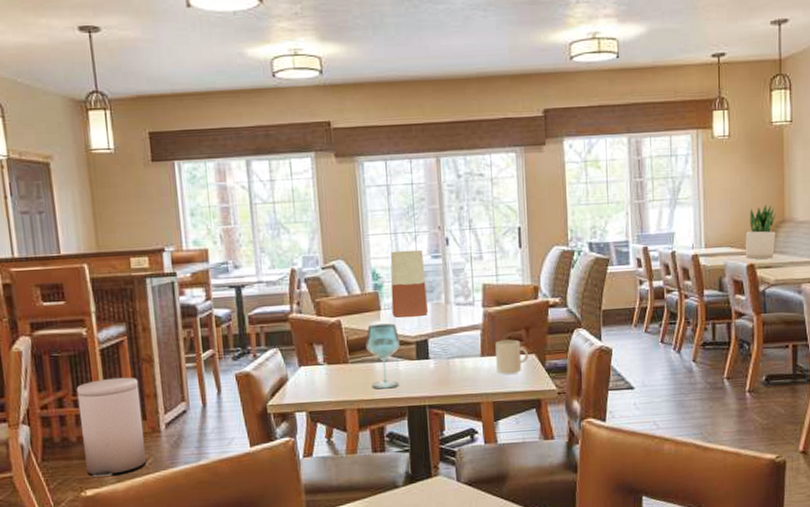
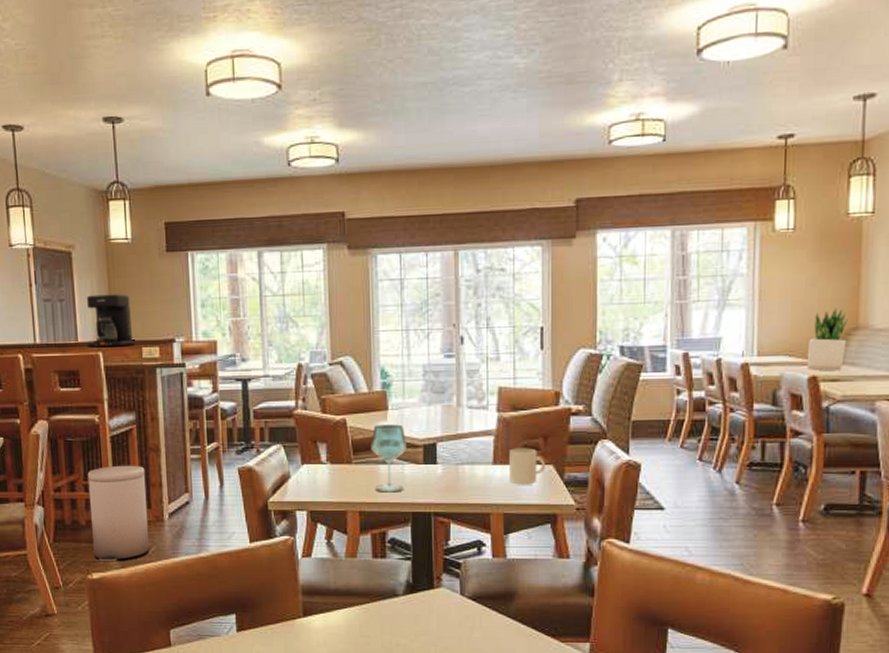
coffee maker: none [67,204,121,260] -> present [86,294,134,348]
vase: present [390,249,428,318] -> none [399,348,437,420]

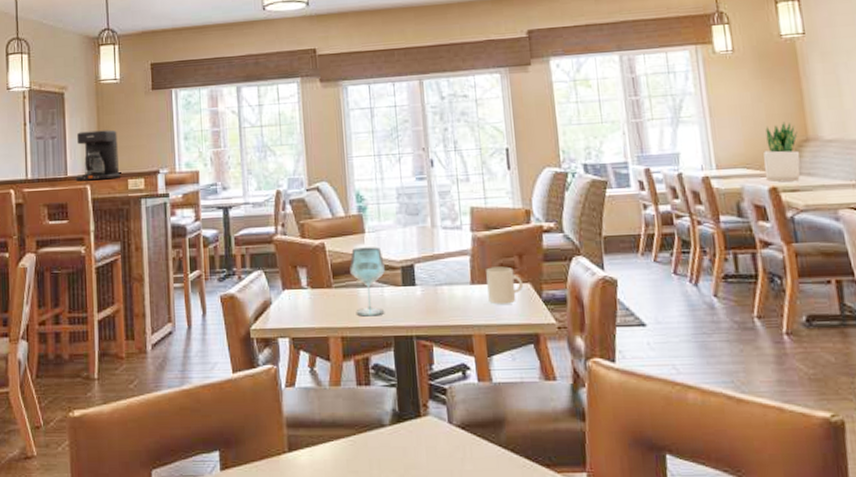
pedal bin: present [87,465,150,562] -> none [72,295,132,398]

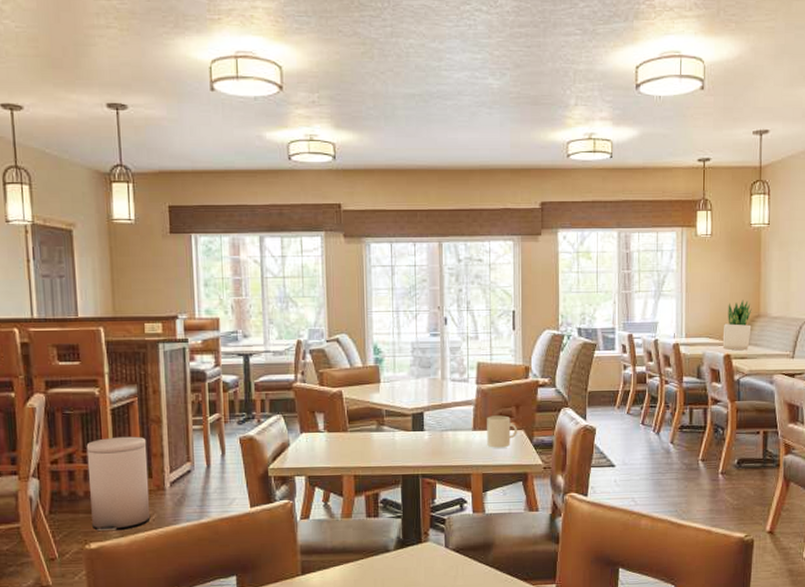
pedal bin: none [72,295,132,398] -> present [86,436,151,532]
coffee maker: present [75,129,120,182] -> none [87,272,136,323]
wine glass: present [350,247,386,317] -> none [365,395,398,458]

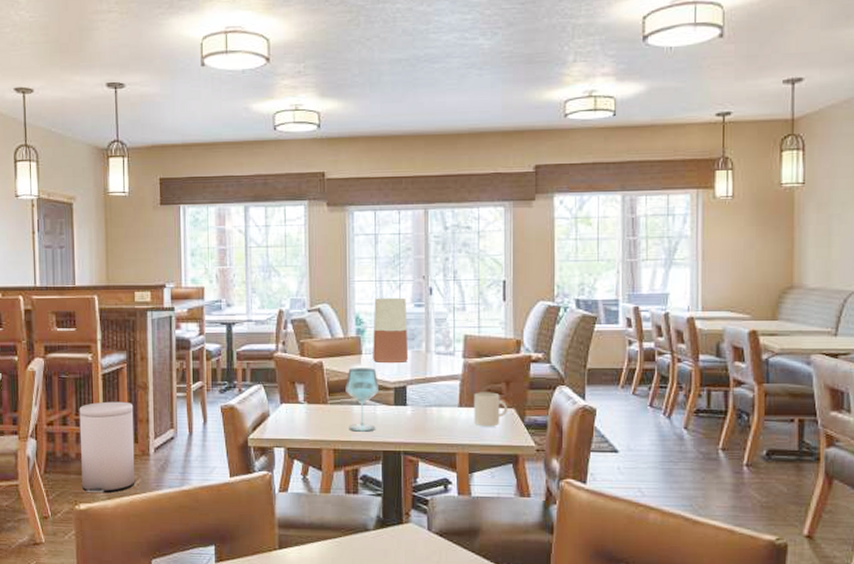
wine glass: none [365,395,398,458] -> present [345,368,380,432]
vase: none [391,327,424,391] -> present [373,297,408,364]
planter: present [722,300,752,351] -> none [747,269,783,326]

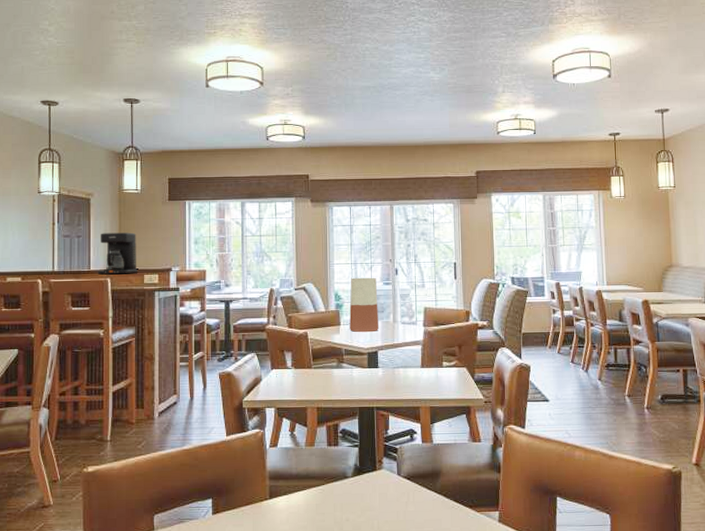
pedal bin: present [79,401,135,494] -> none [90,371,141,457]
coffee maker: none [83,242,127,291] -> present [97,232,137,275]
wine glass: present [345,368,380,432] -> none [327,336,356,392]
cup: present [474,392,508,427] -> none [433,354,461,384]

